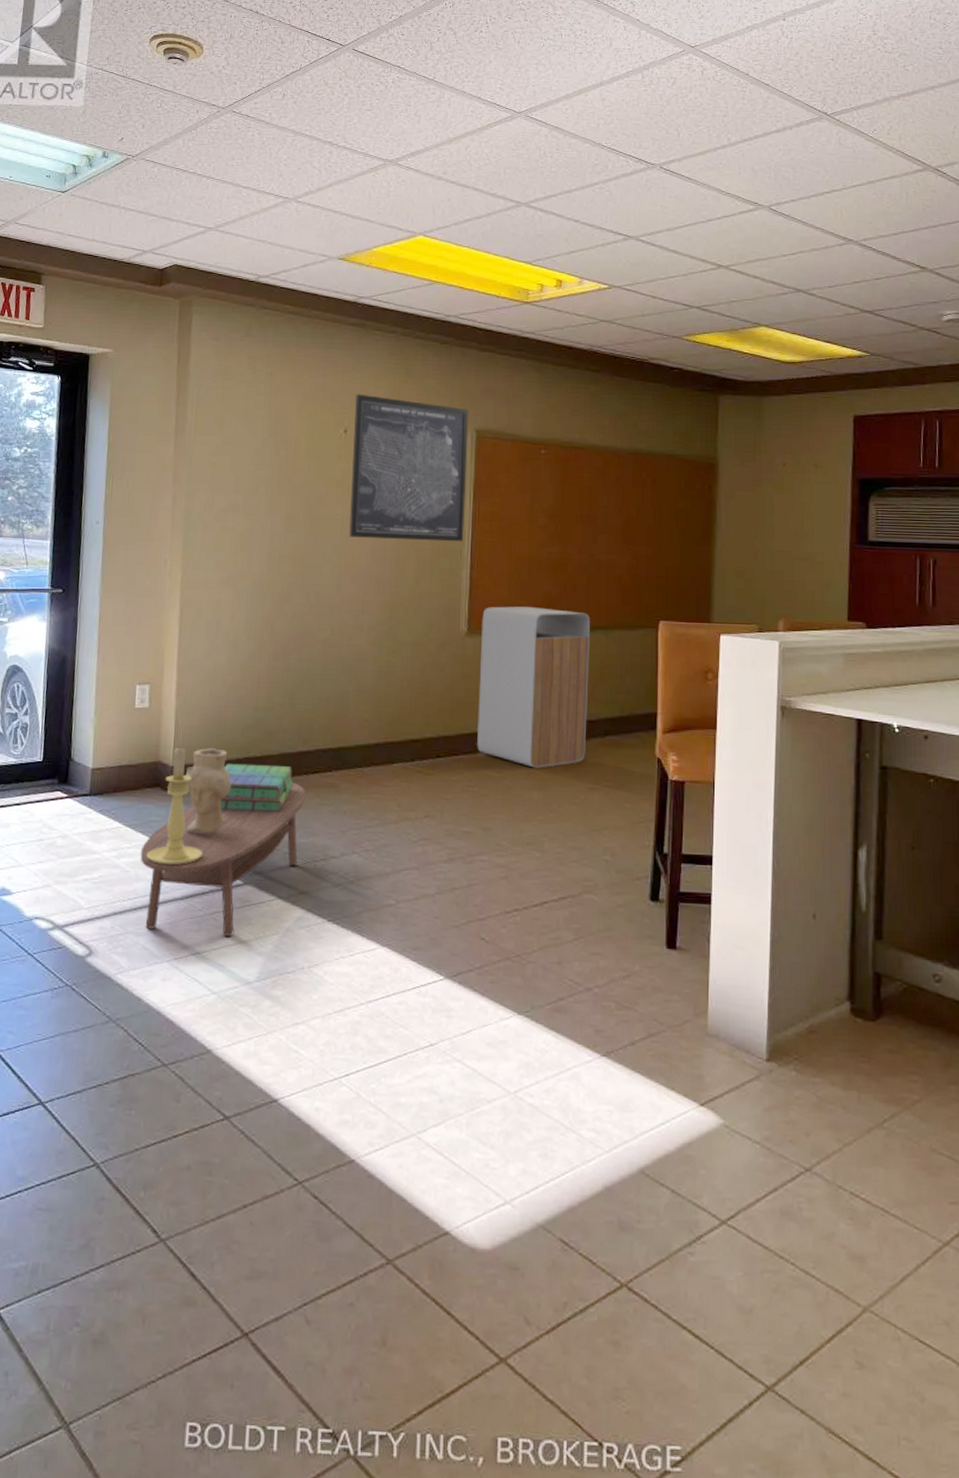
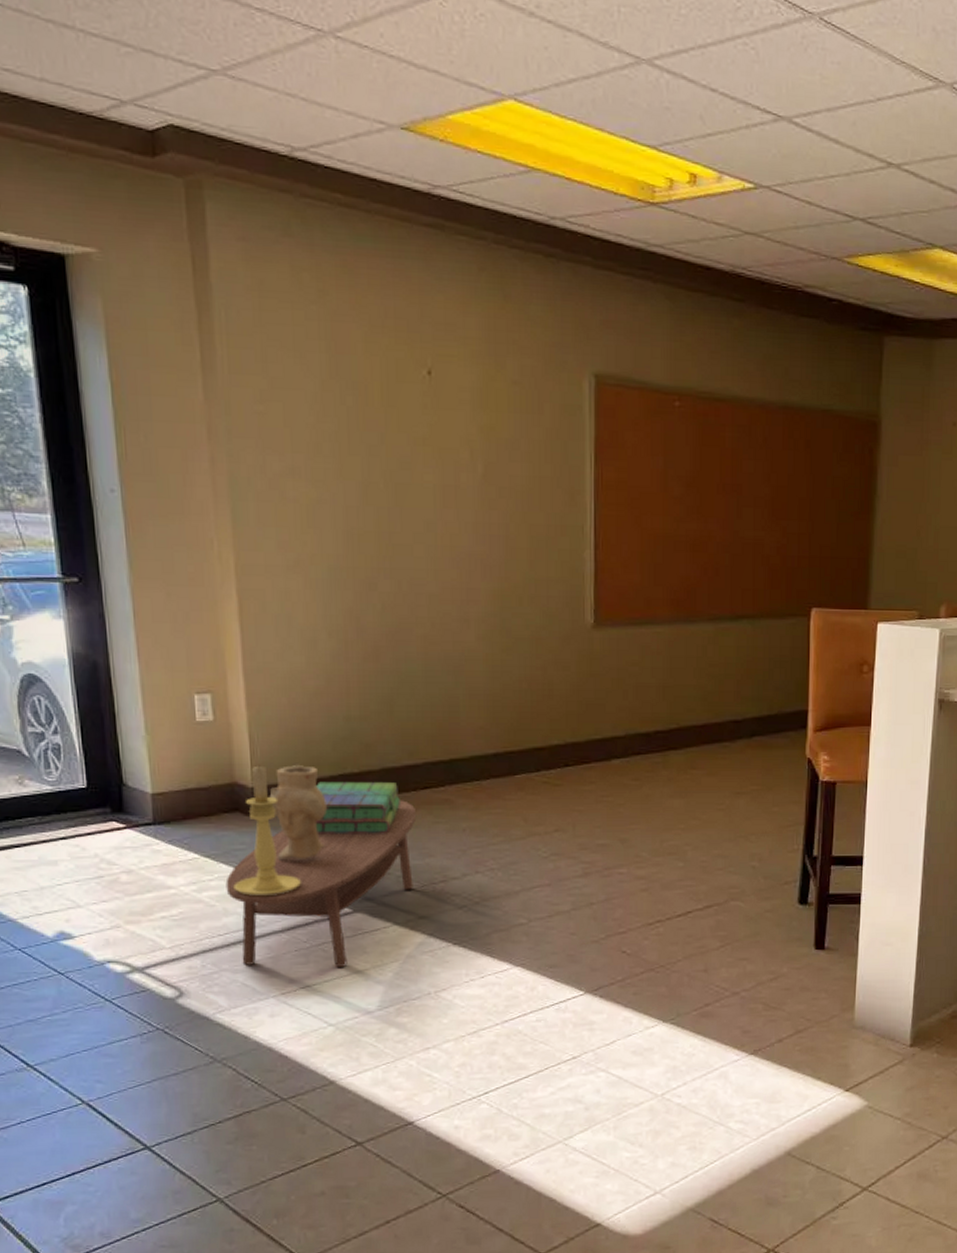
wall art: present [349,394,469,542] -> none [439,322,585,516]
trash can: present [477,606,590,768] -> none [610,593,734,774]

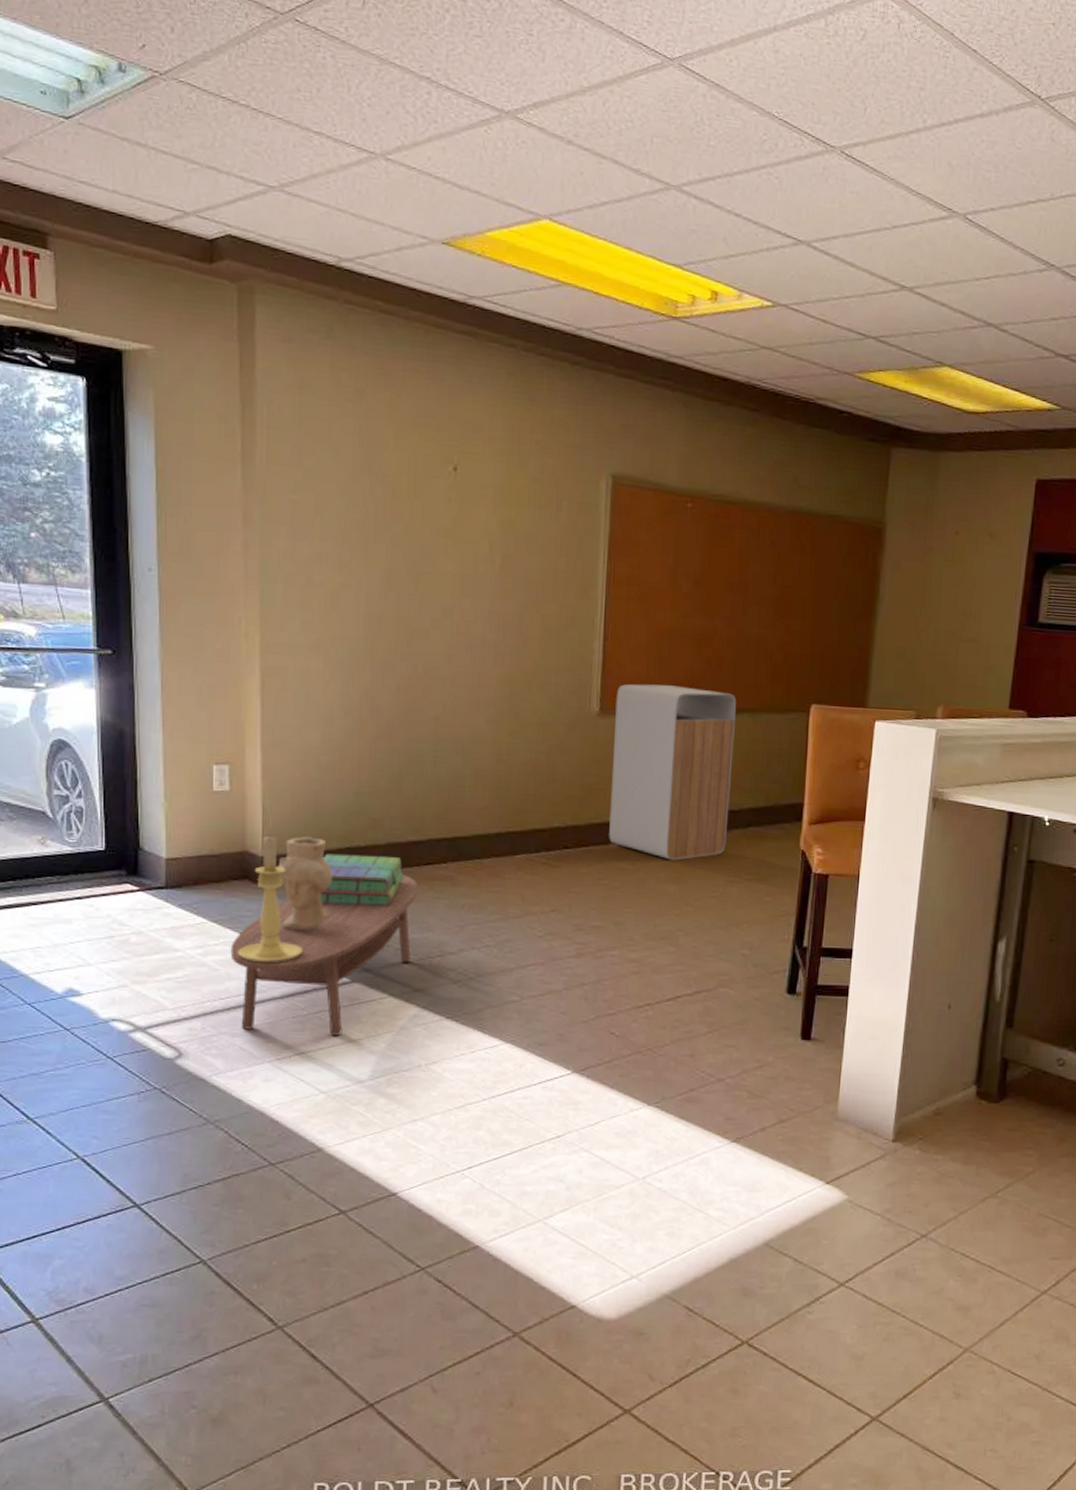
trash can: none [610,593,734,774] -> present [609,684,736,861]

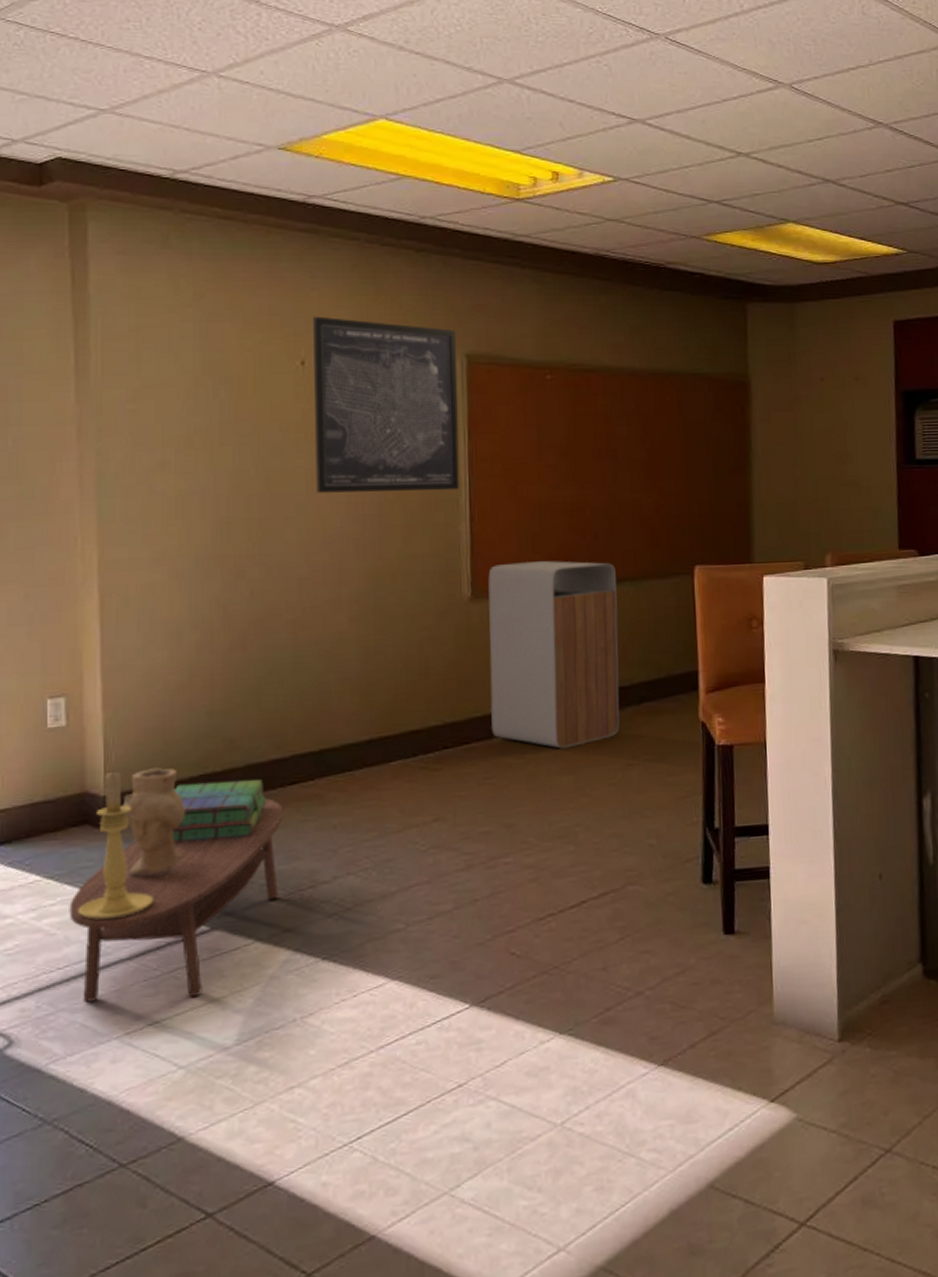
wall art: none [462,422,604,609] -> present [313,316,460,493]

